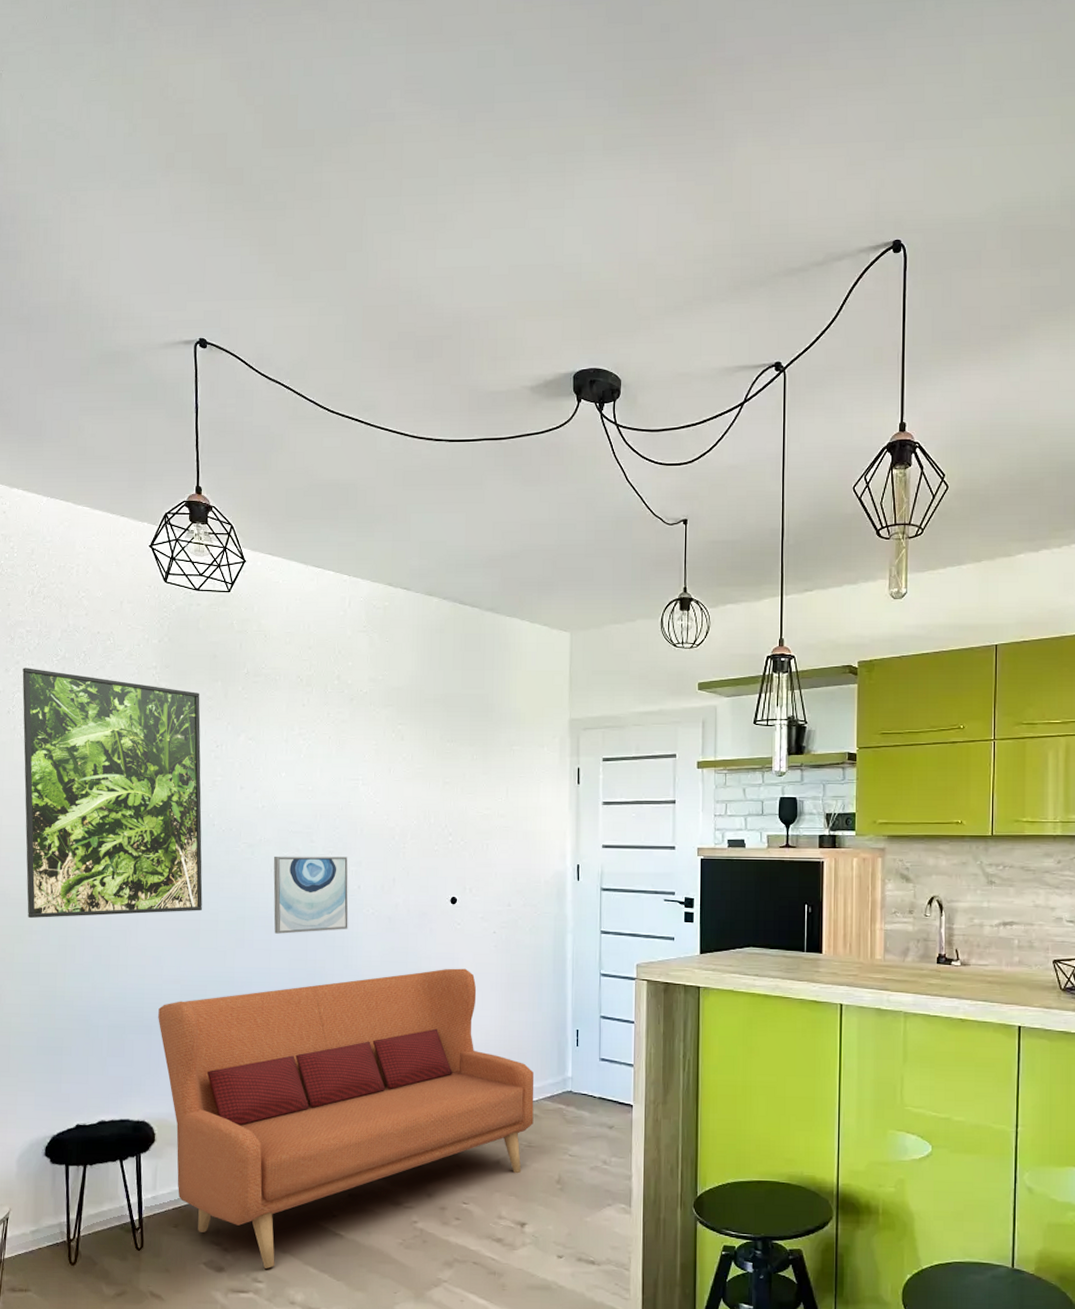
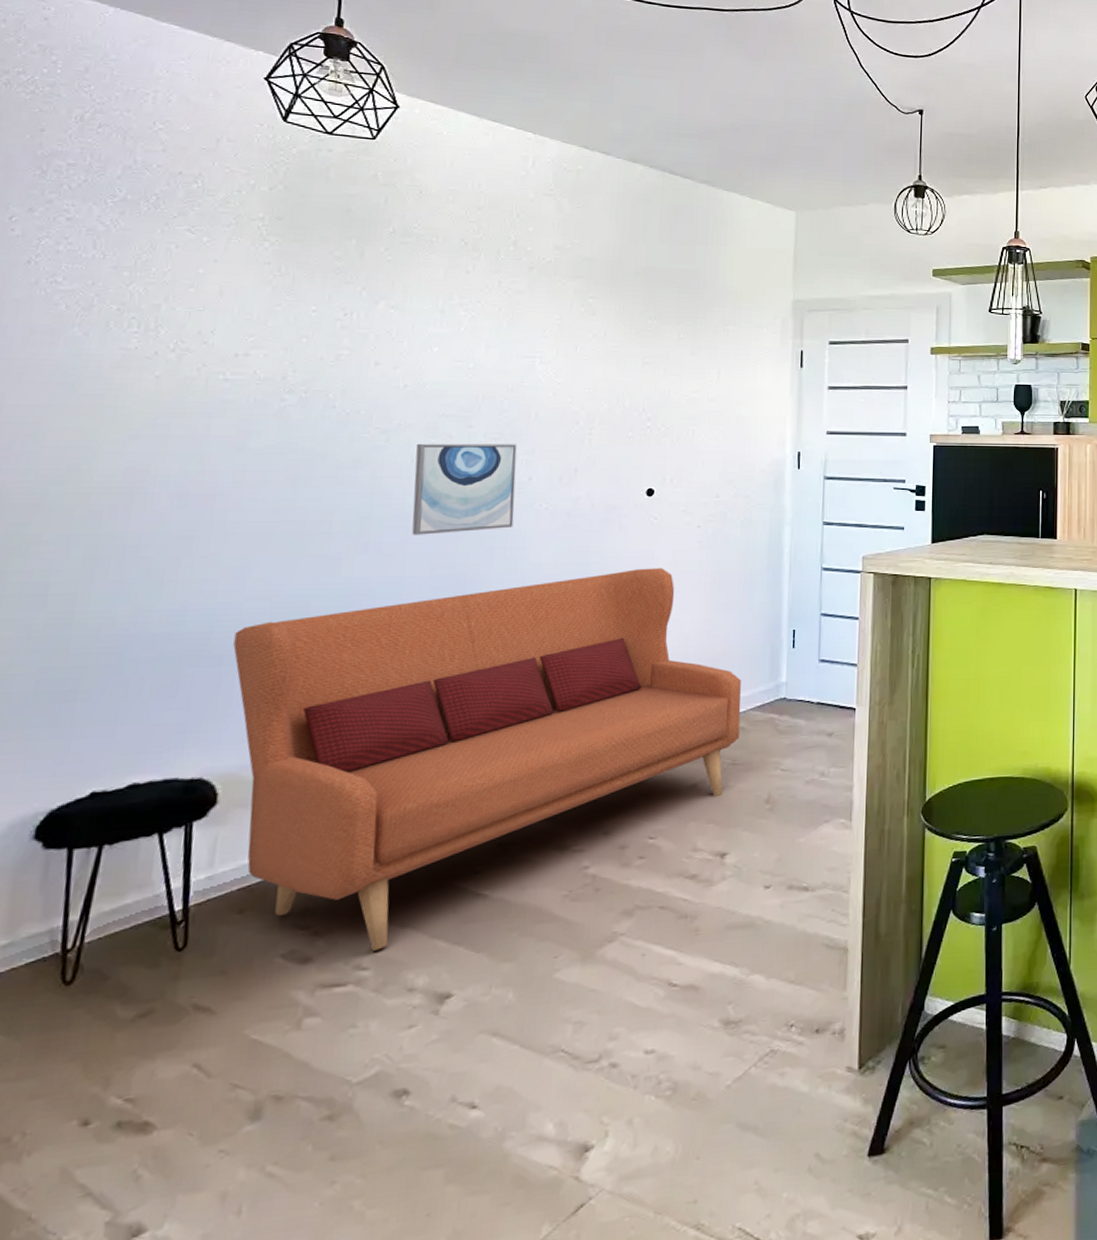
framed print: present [22,668,203,919] -> none [35,208,325,525]

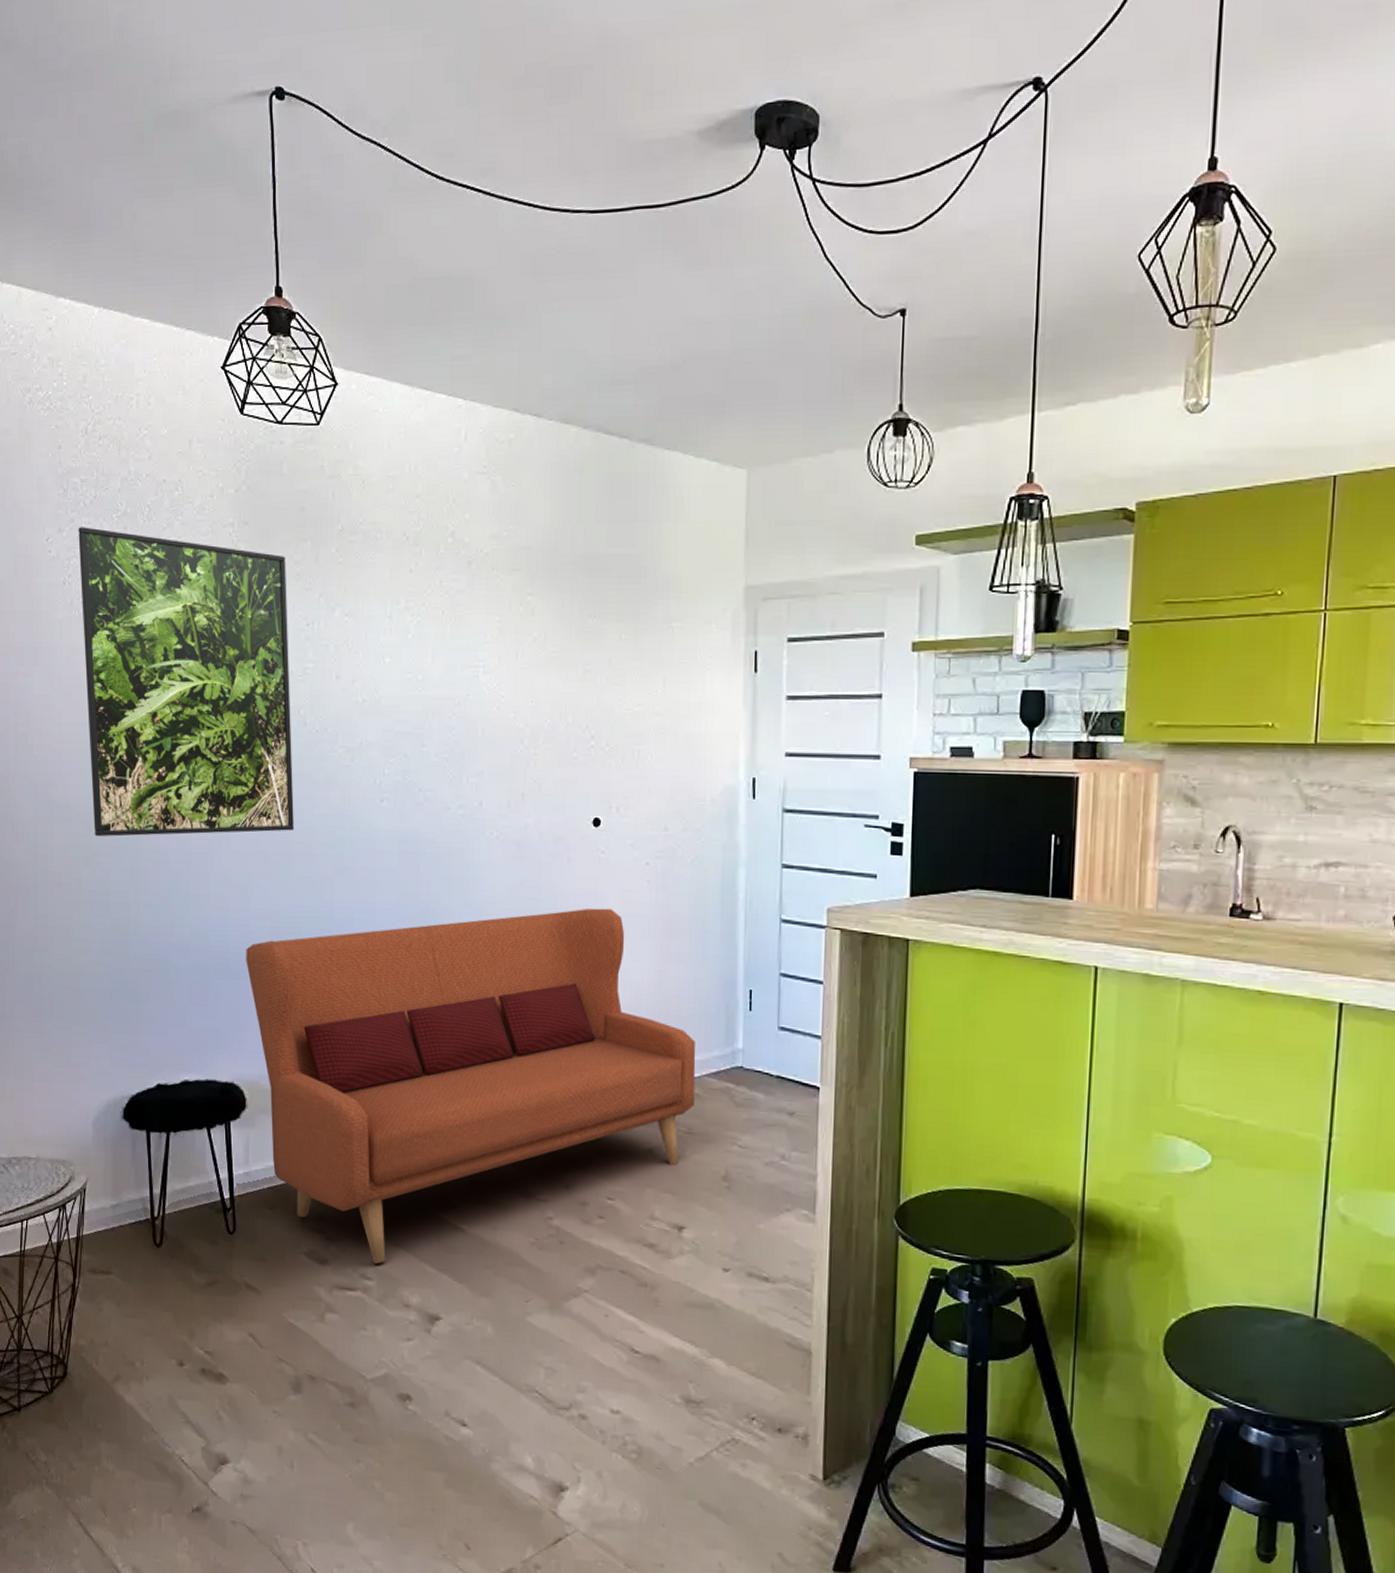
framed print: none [35,208,325,525] -> present [78,527,294,837]
wall art: present [412,443,517,535] -> none [377,763,468,861]

